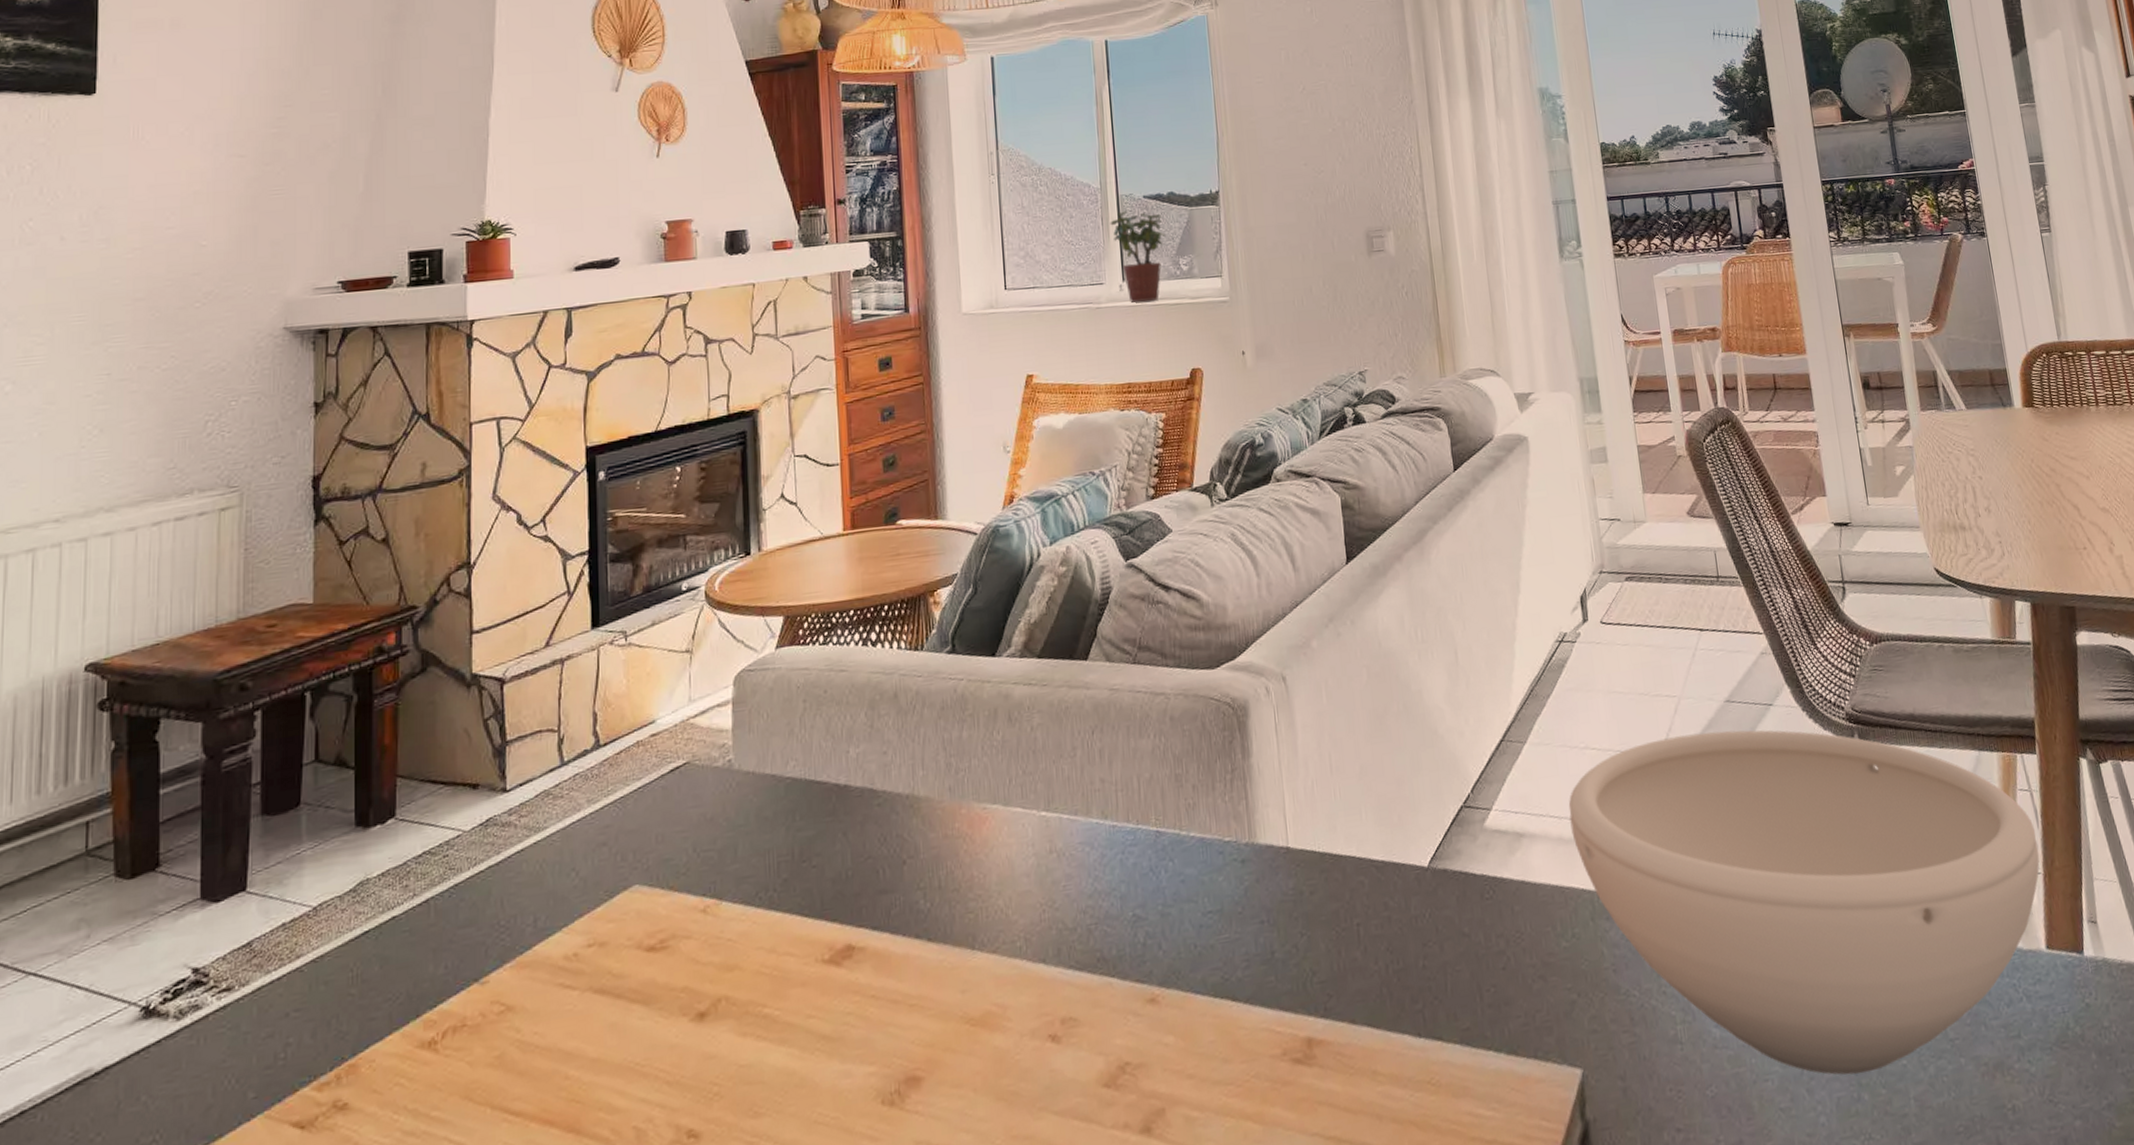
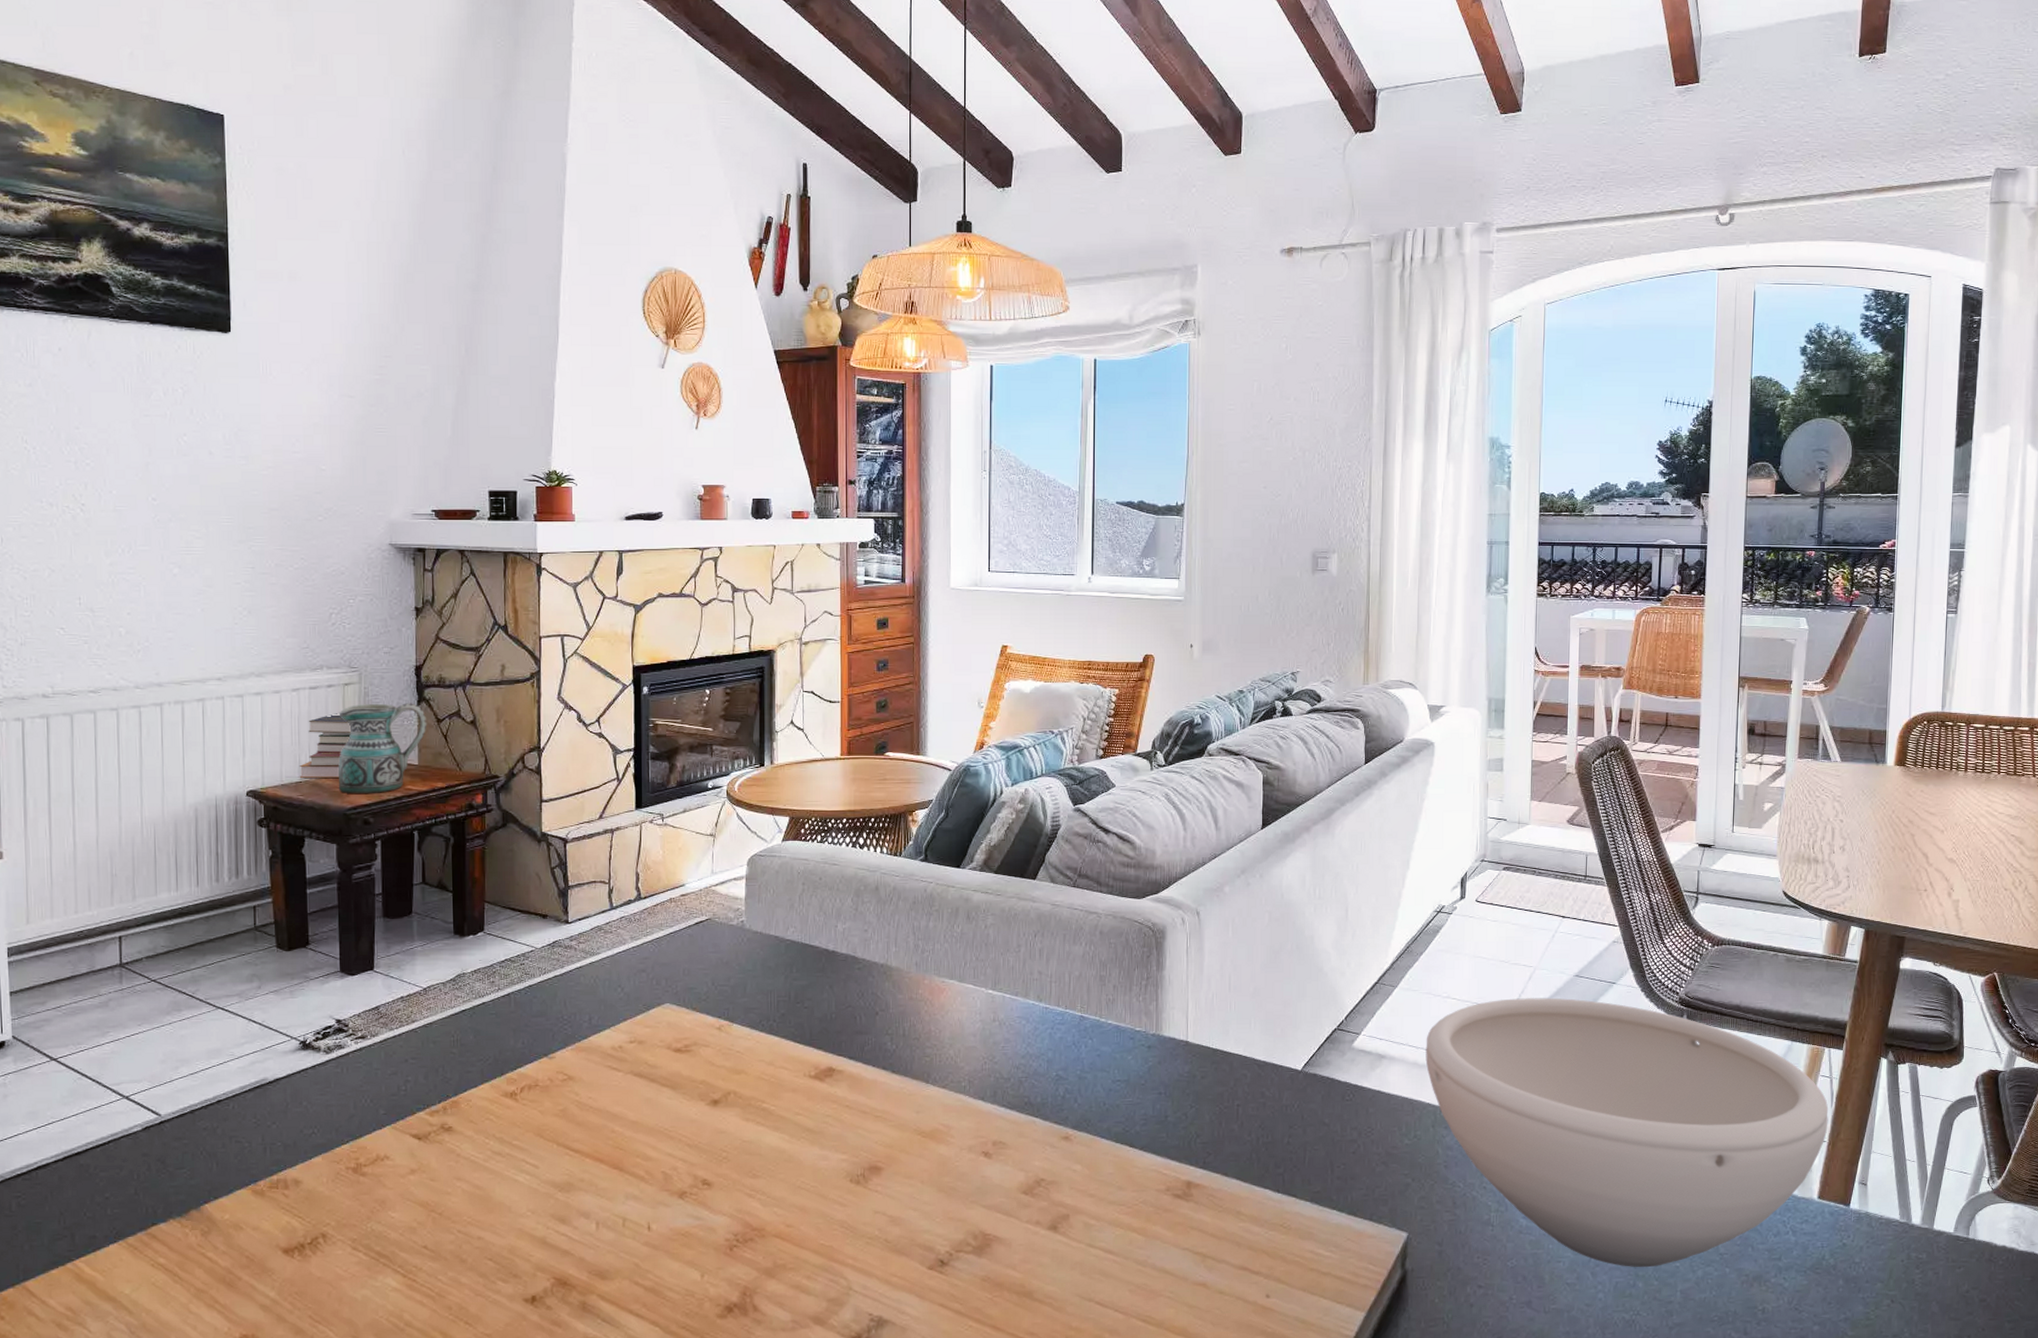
books: none [156,547,228,639] -> present [299,713,352,778]
ceramic pitcher: none [207,524,326,653] -> present [338,703,427,795]
potted plant: present [1110,211,1166,303] -> none [1085,513,1133,593]

